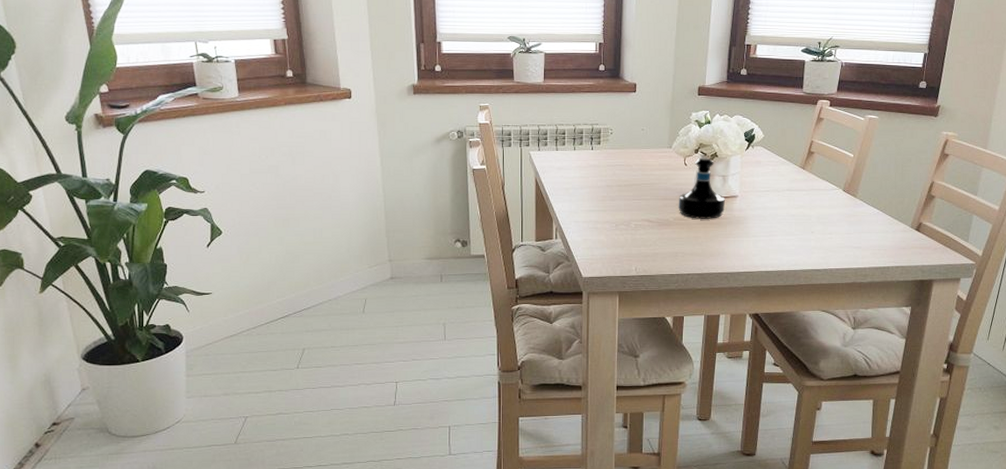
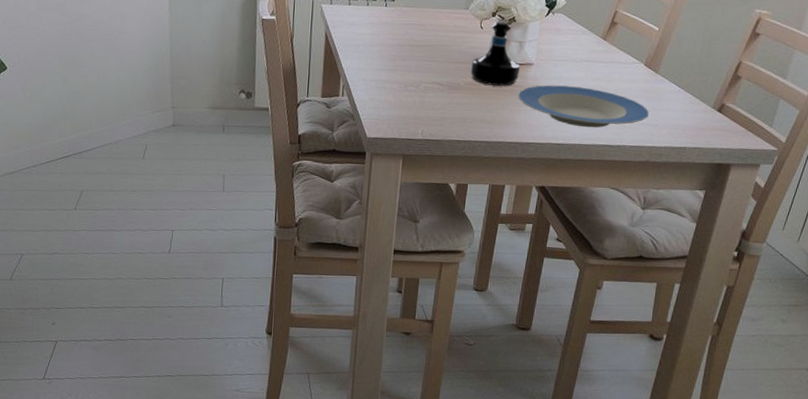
plate: none [725,215,851,254] -> present [517,85,649,128]

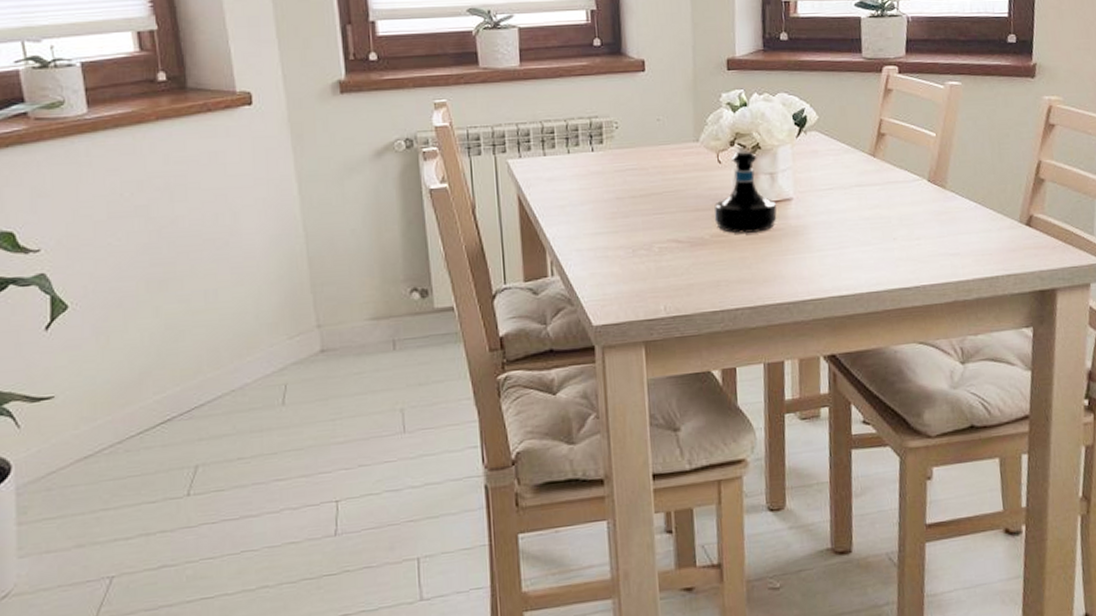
plate: present [517,85,649,128] -> none [779,219,946,271]

